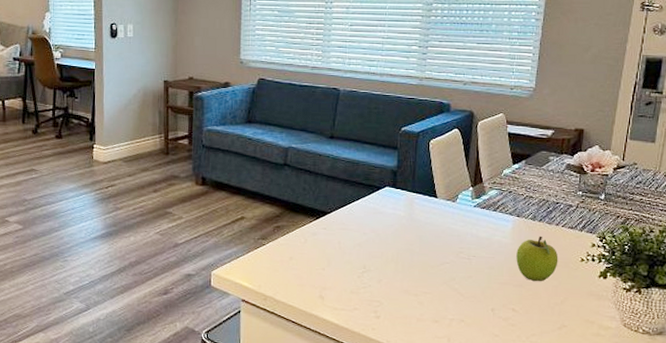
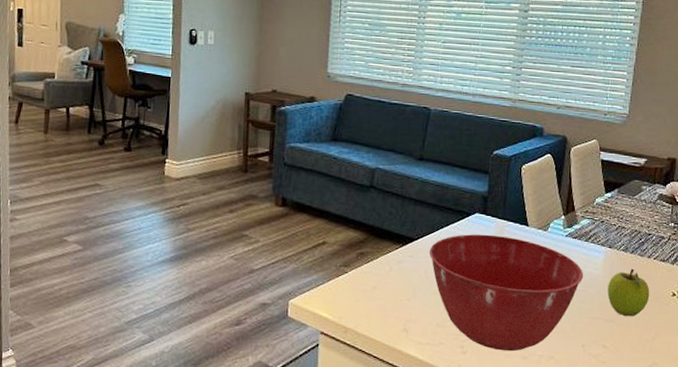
mixing bowl: none [341,206,493,316] -> present [429,234,584,352]

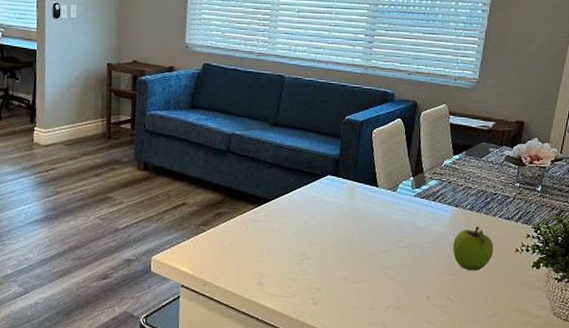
mixing bowl: present [429,234,584,352] -> none [282,194,431,303]

